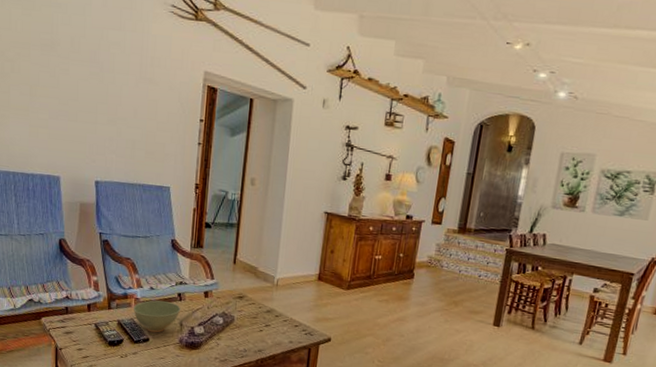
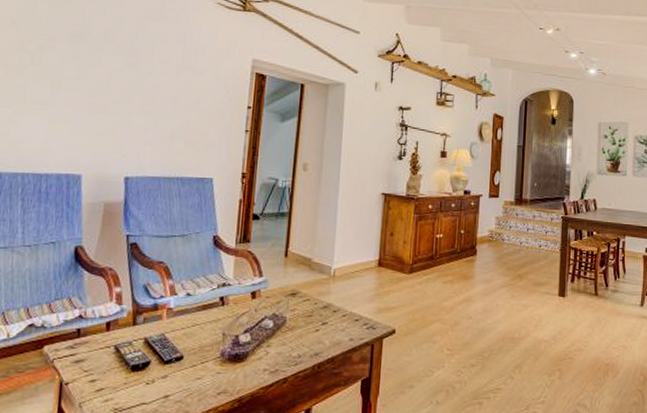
bowl: present [133,300,181,333] -> none [164,308,224,348]

